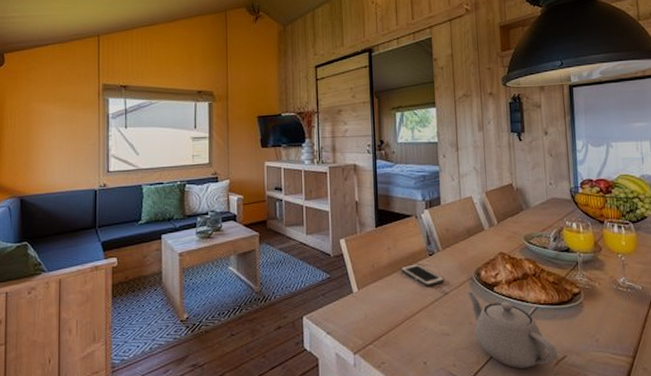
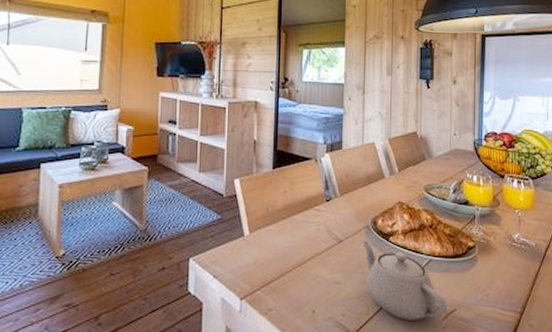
cell phone: present [401,264,445,286] -> none [296,209,340,233]

